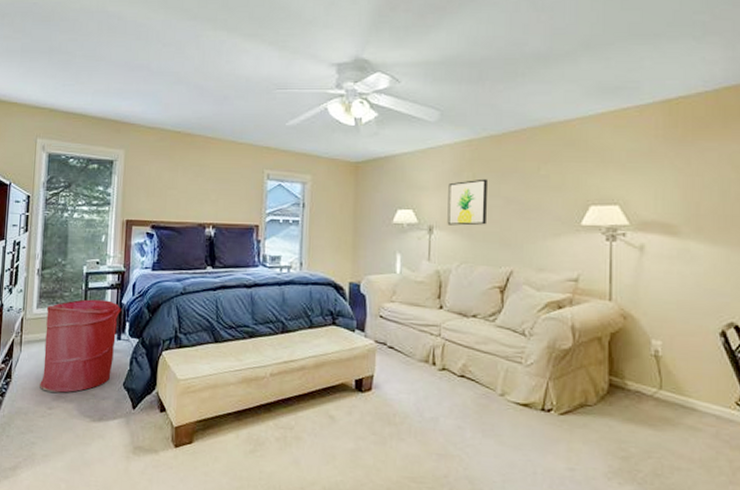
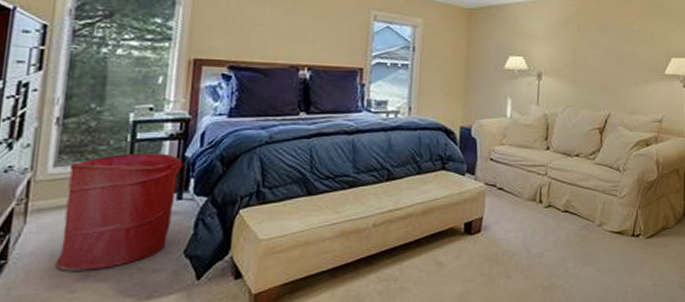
wall art: present [447,178,487,226] -> none [555,30,590,73]

